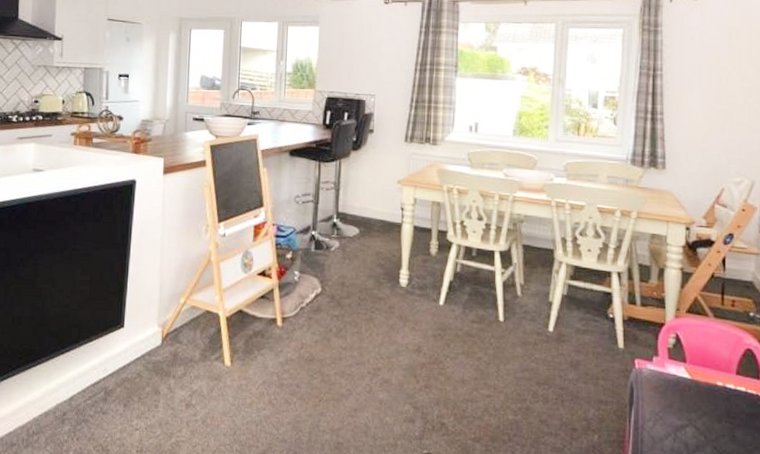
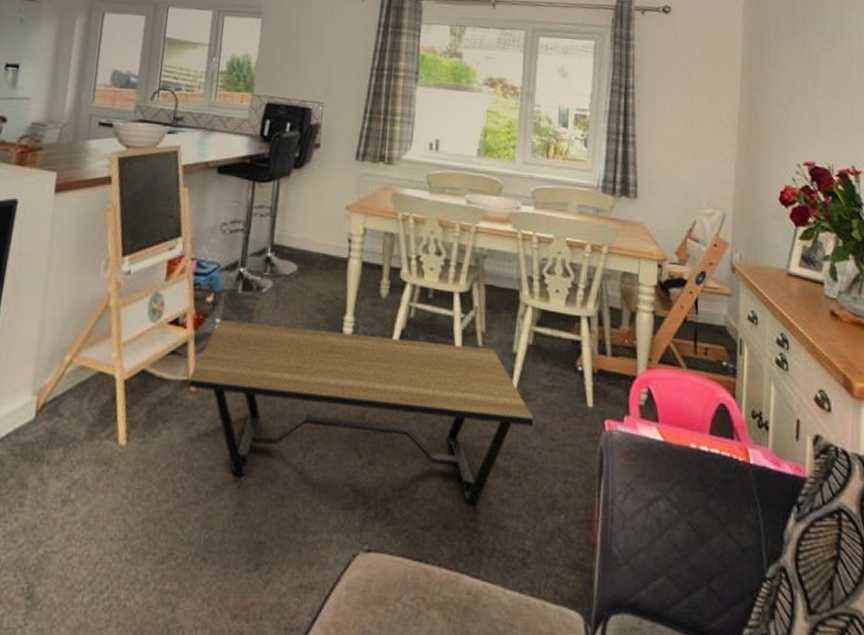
coffee table: none [275,272,569,423] -> present [187,319,534,504]

